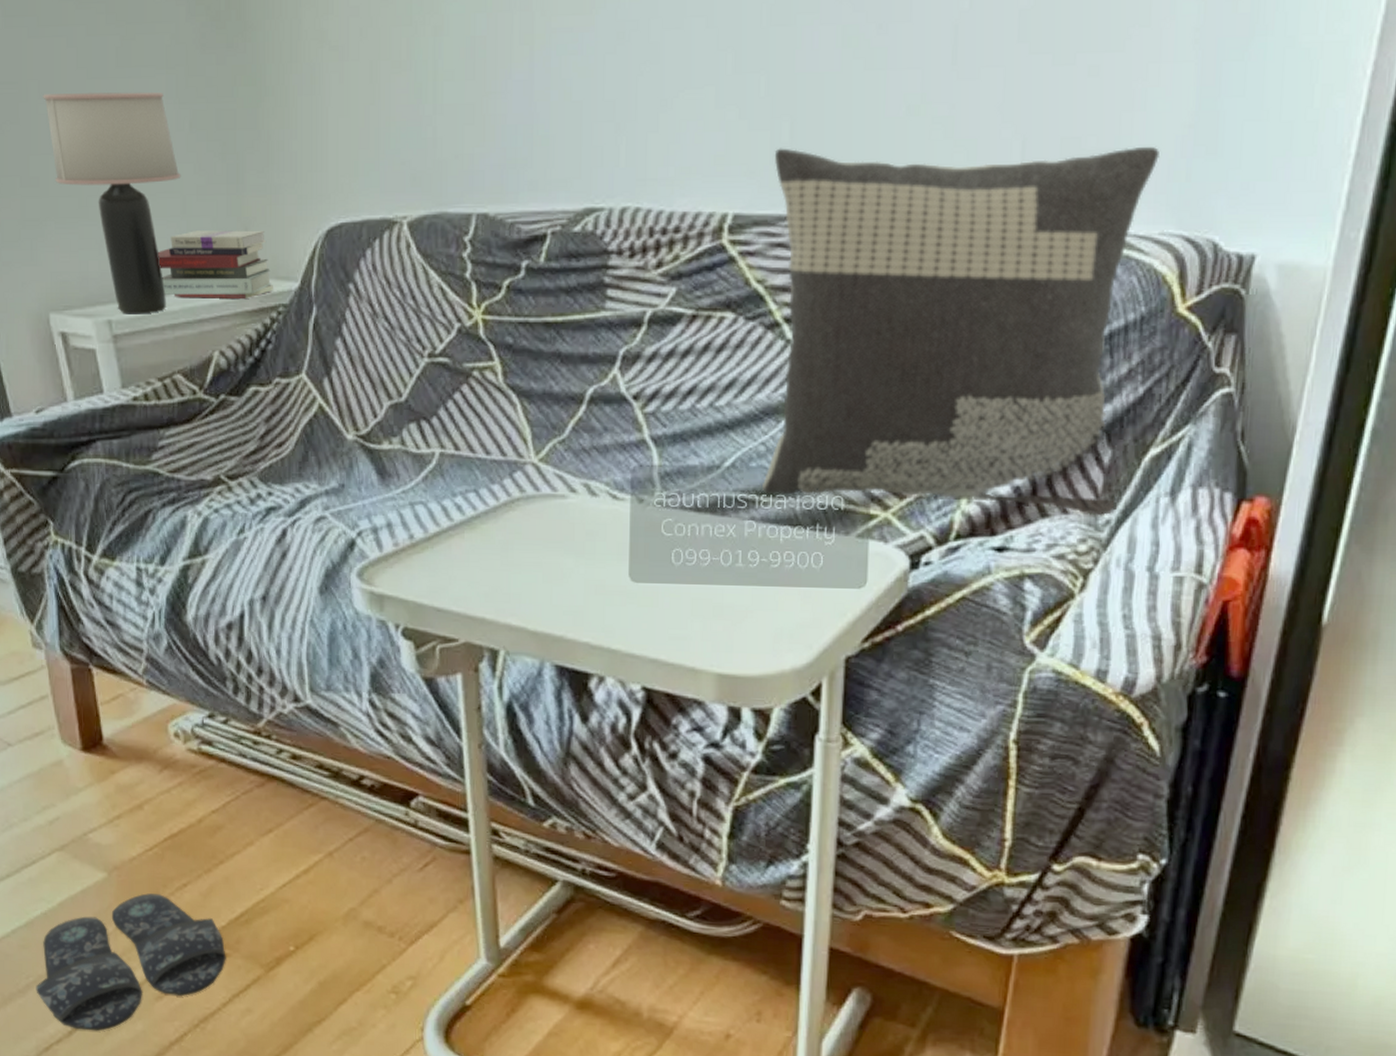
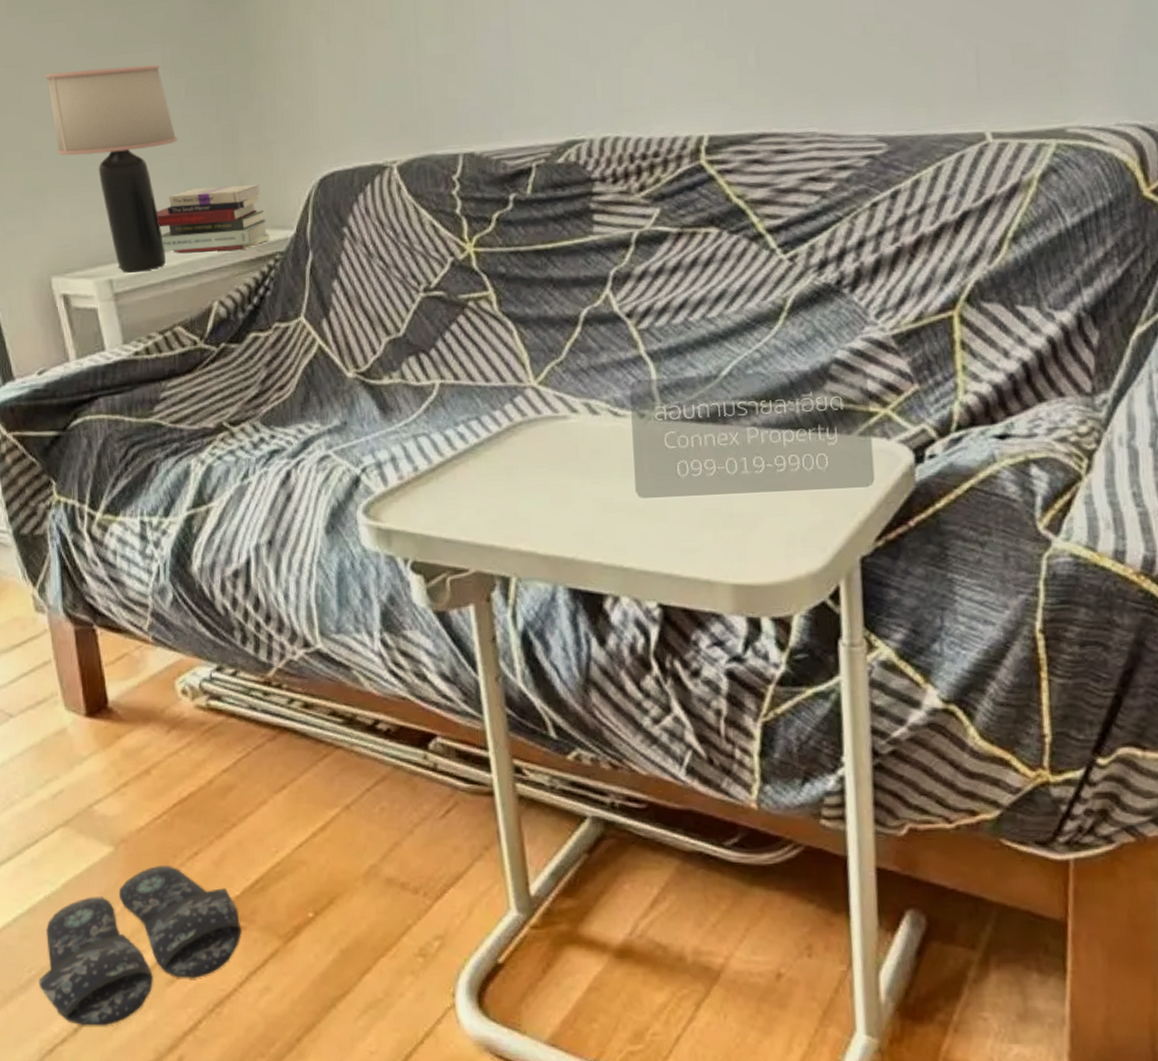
pillow: present [762,147,1159,516] -> none [742,47,1109,399]

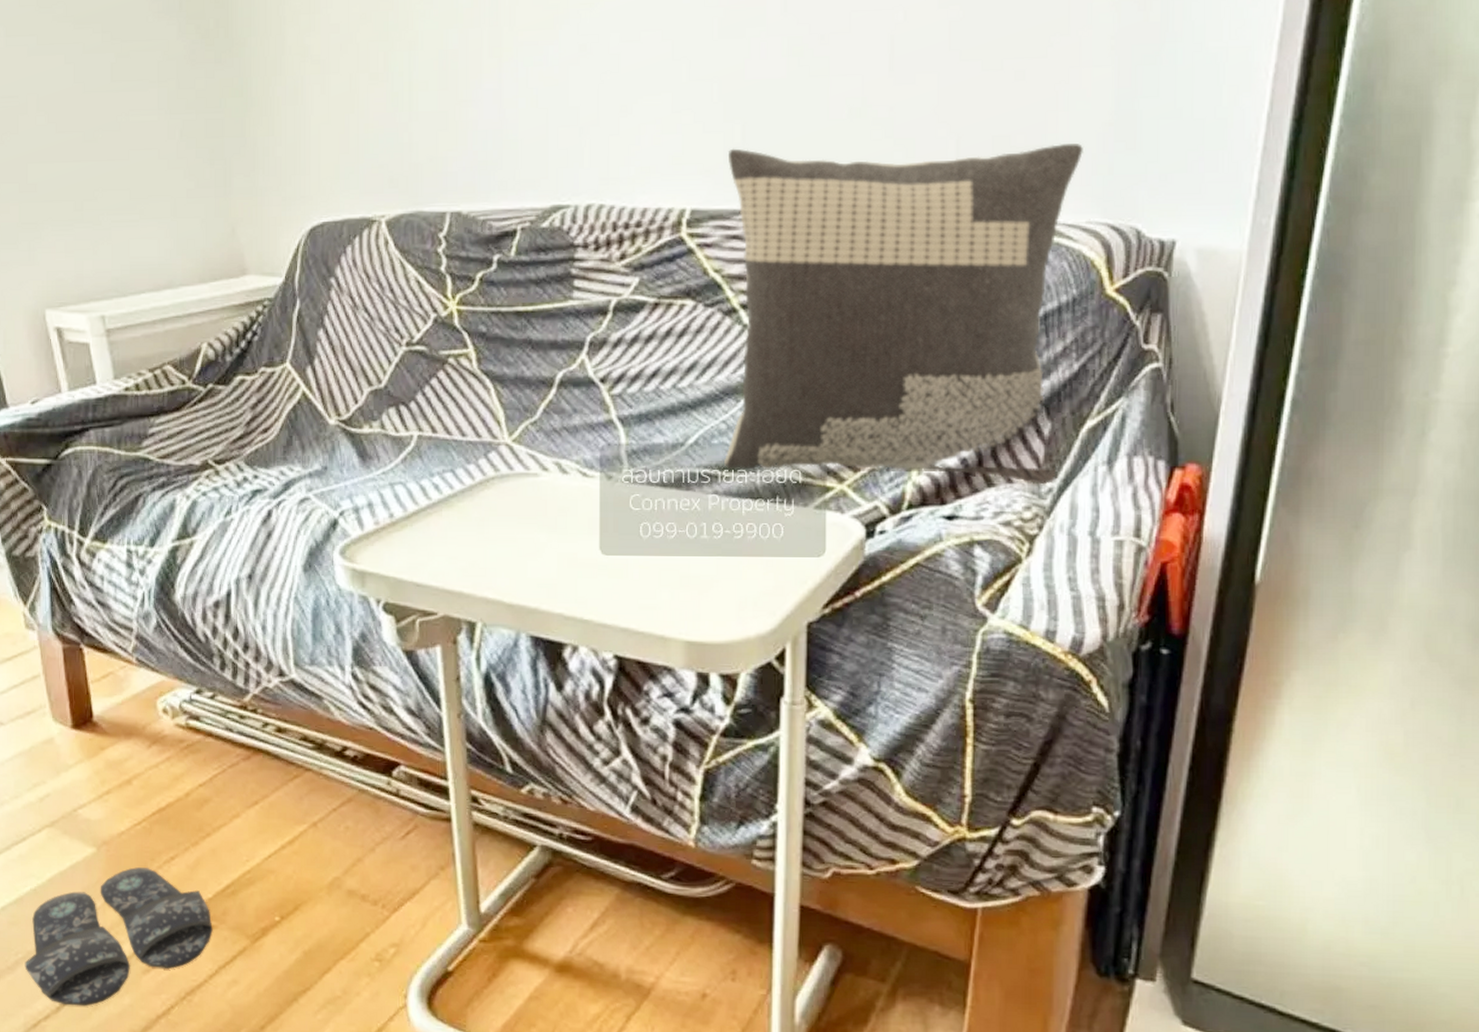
table lamp: present [45,64,178,273] -> none [41,103,172,310]
books: present [156,183,271,253] -> none [149,230,260,295]
pillow: none [742,47,1109,399] -> present [724,144,1083,485]

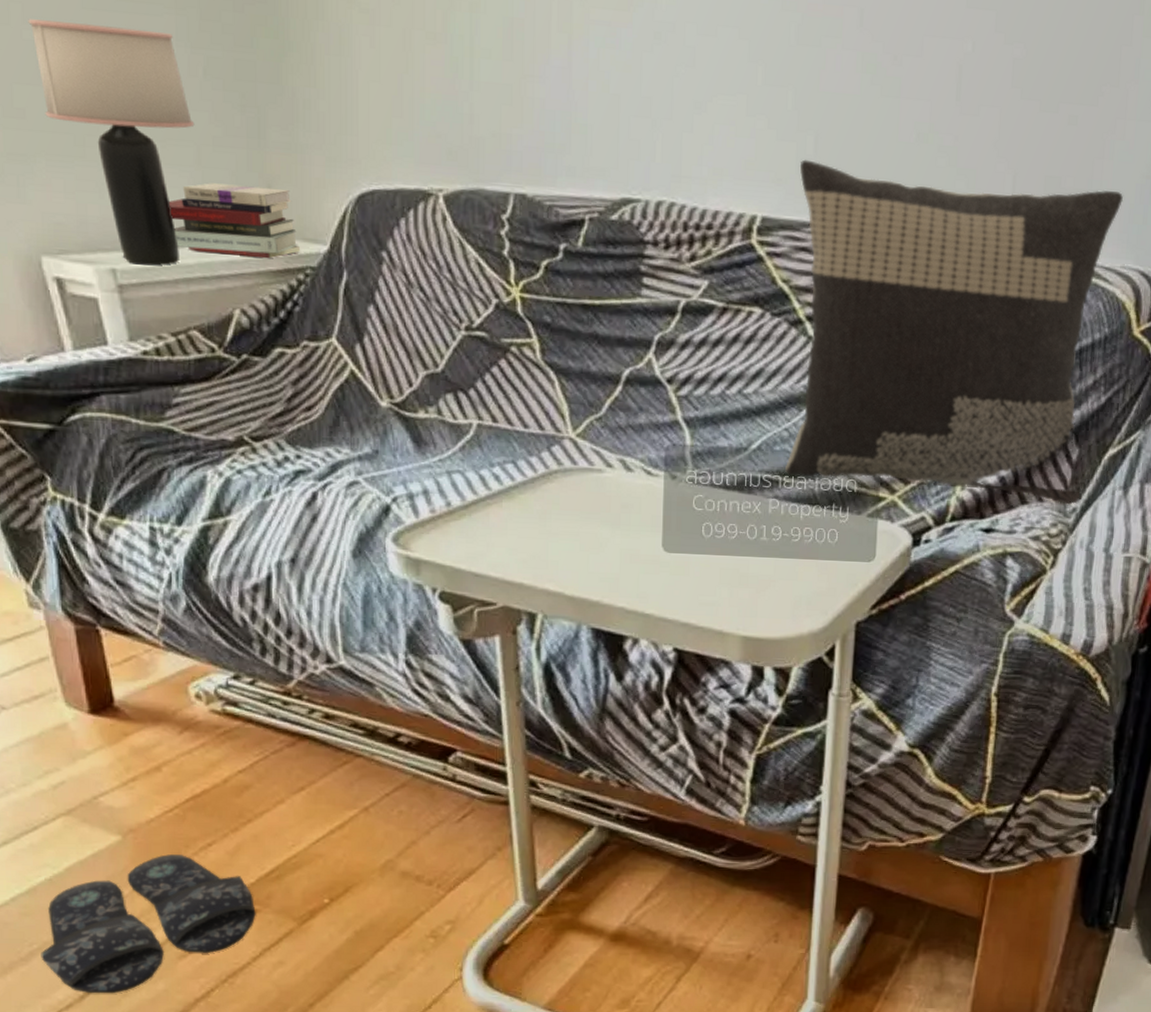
table lamp: none [41,103,172,310] -> present [28,19,195,266]
books: none [149,230,260,295] -> present [168,183,301,259]

